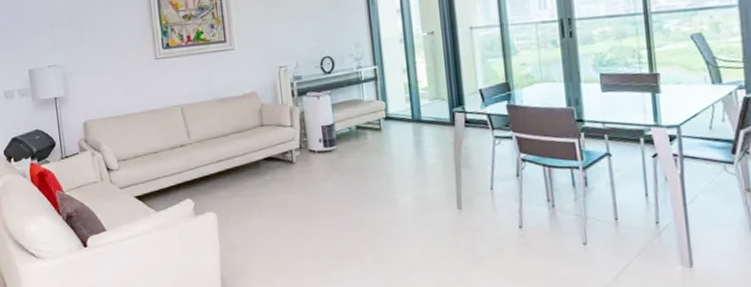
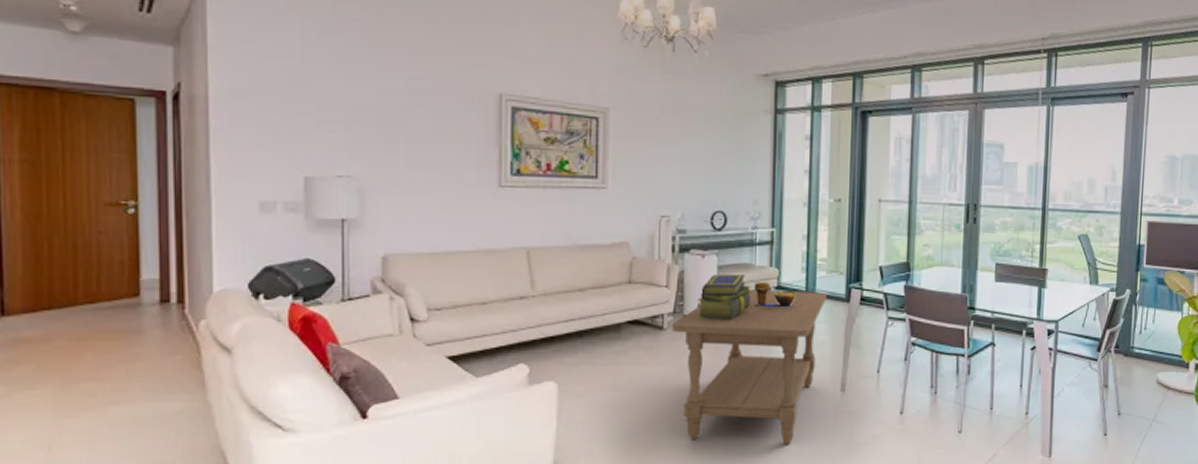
coffee table: none [299,118,433,261] -> present [671,290,827,445]
stack of books: none [318,109,364,152] -> present [697,274,752,321]
decorative bowl: none [365,114,404,137] -> present [754,282,797,308]

